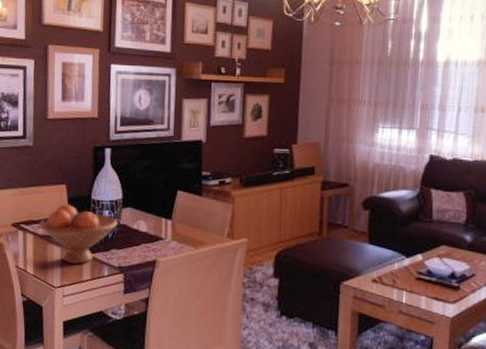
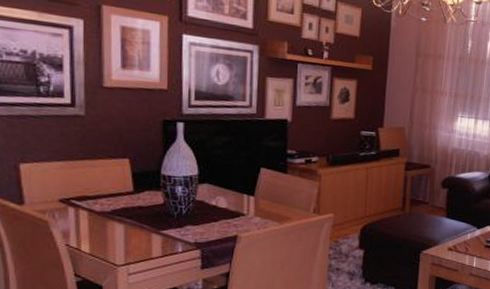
fruit bowl: present [39,204,118,264] -> none [95,179,193,241]

